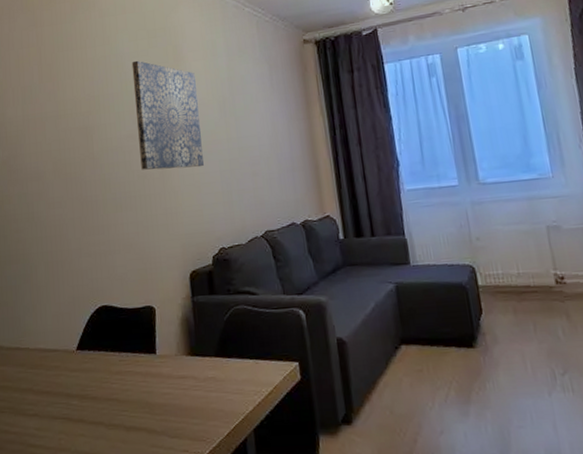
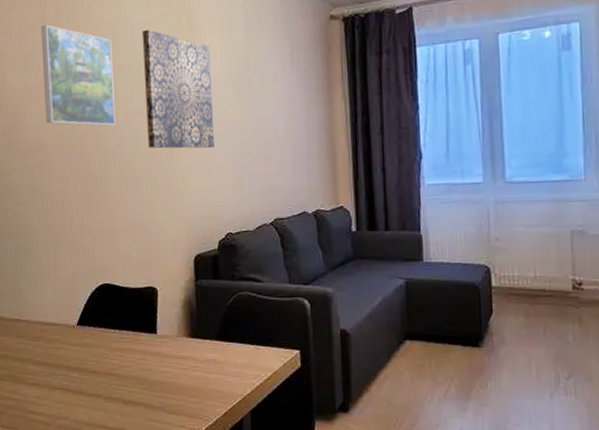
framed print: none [37,61,109,152] -> present [40,24,115,126]

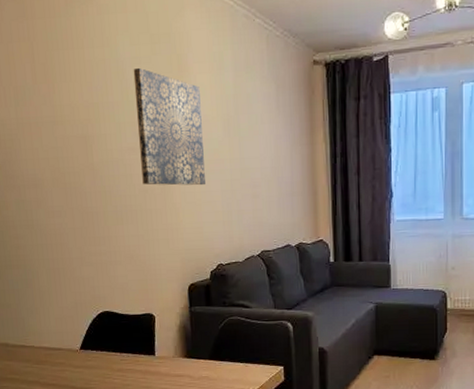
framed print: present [40,24,115,126] -> none [30,59,110,163]

